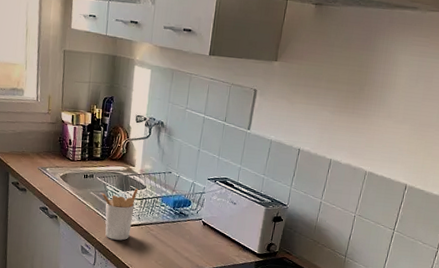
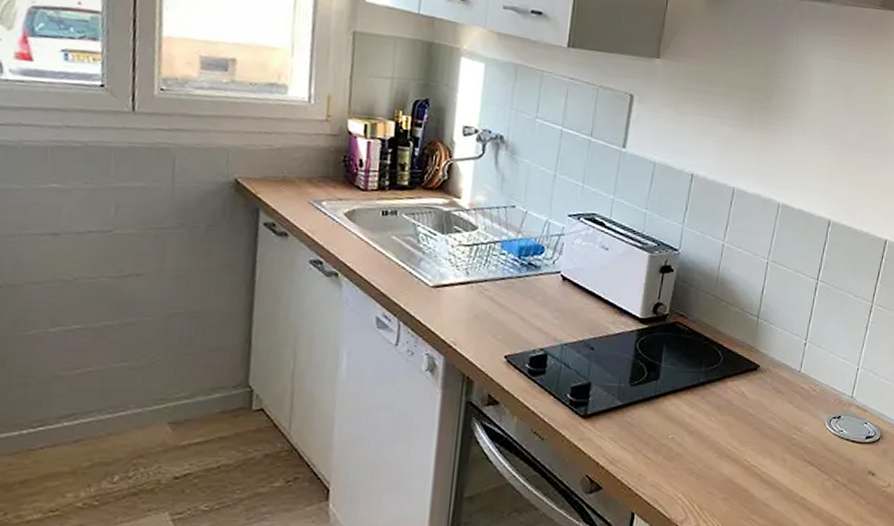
utensil holder: present [101,188,139,241] -> none [409,229,467,307]

